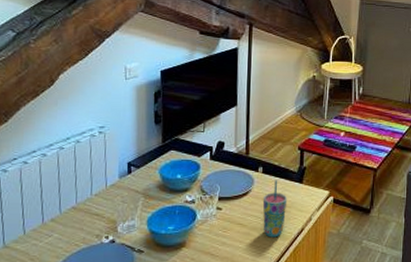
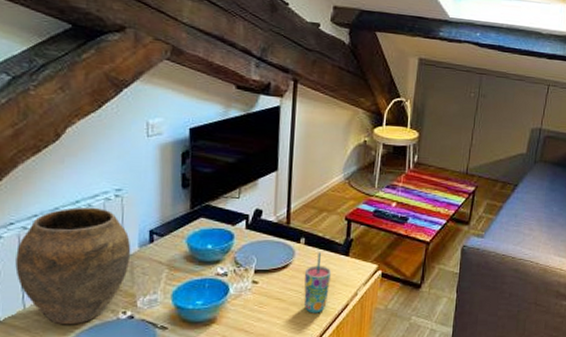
vase: none [17,143,113,249] -> present [15,207,131,325]

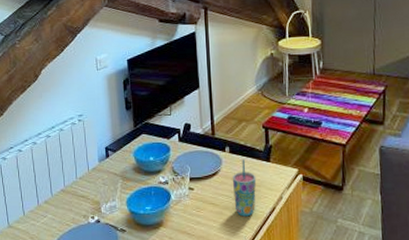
vase: present [15,207,131,325] -> none [16,131,94,228]

